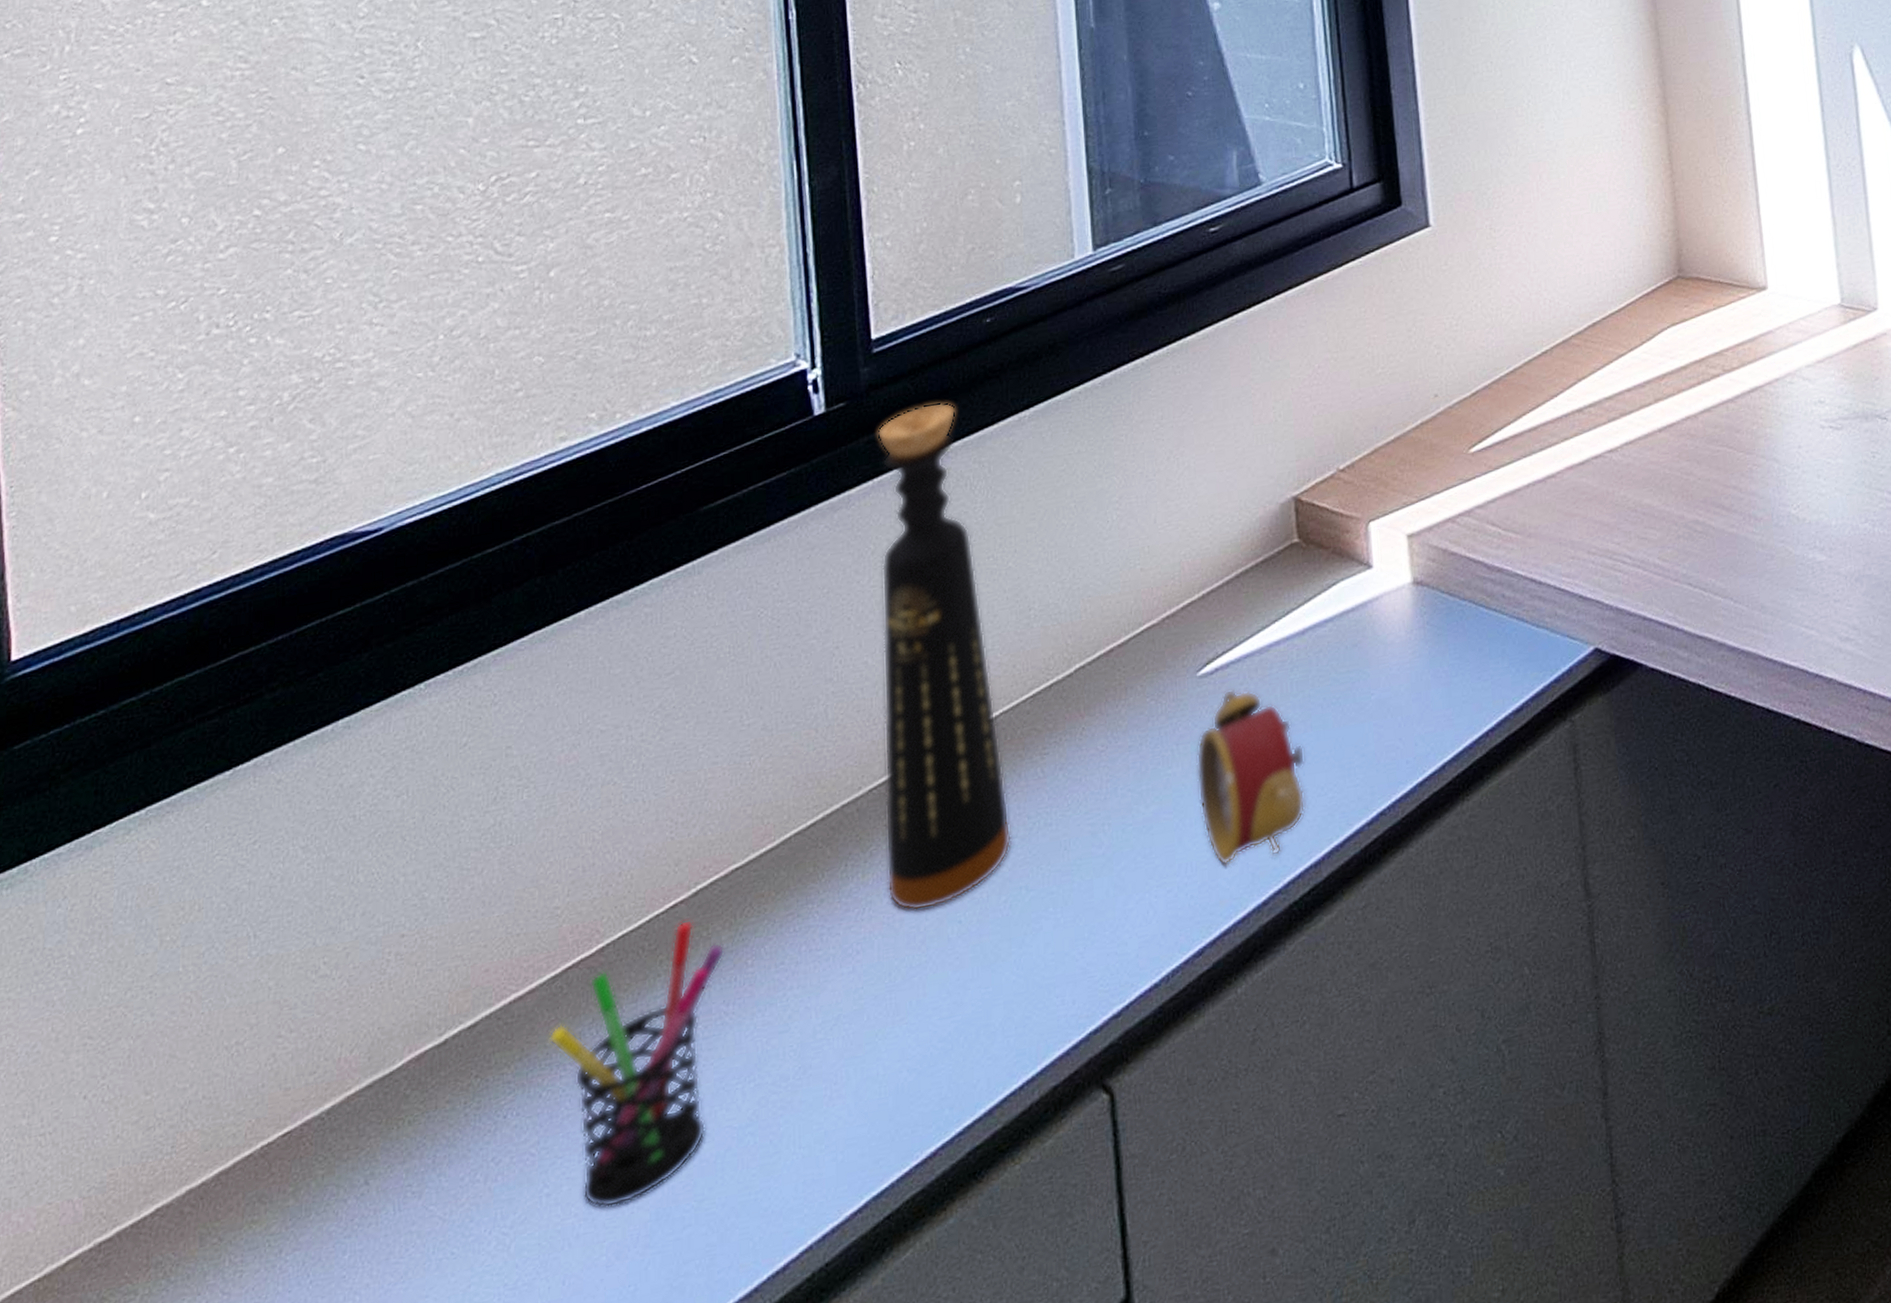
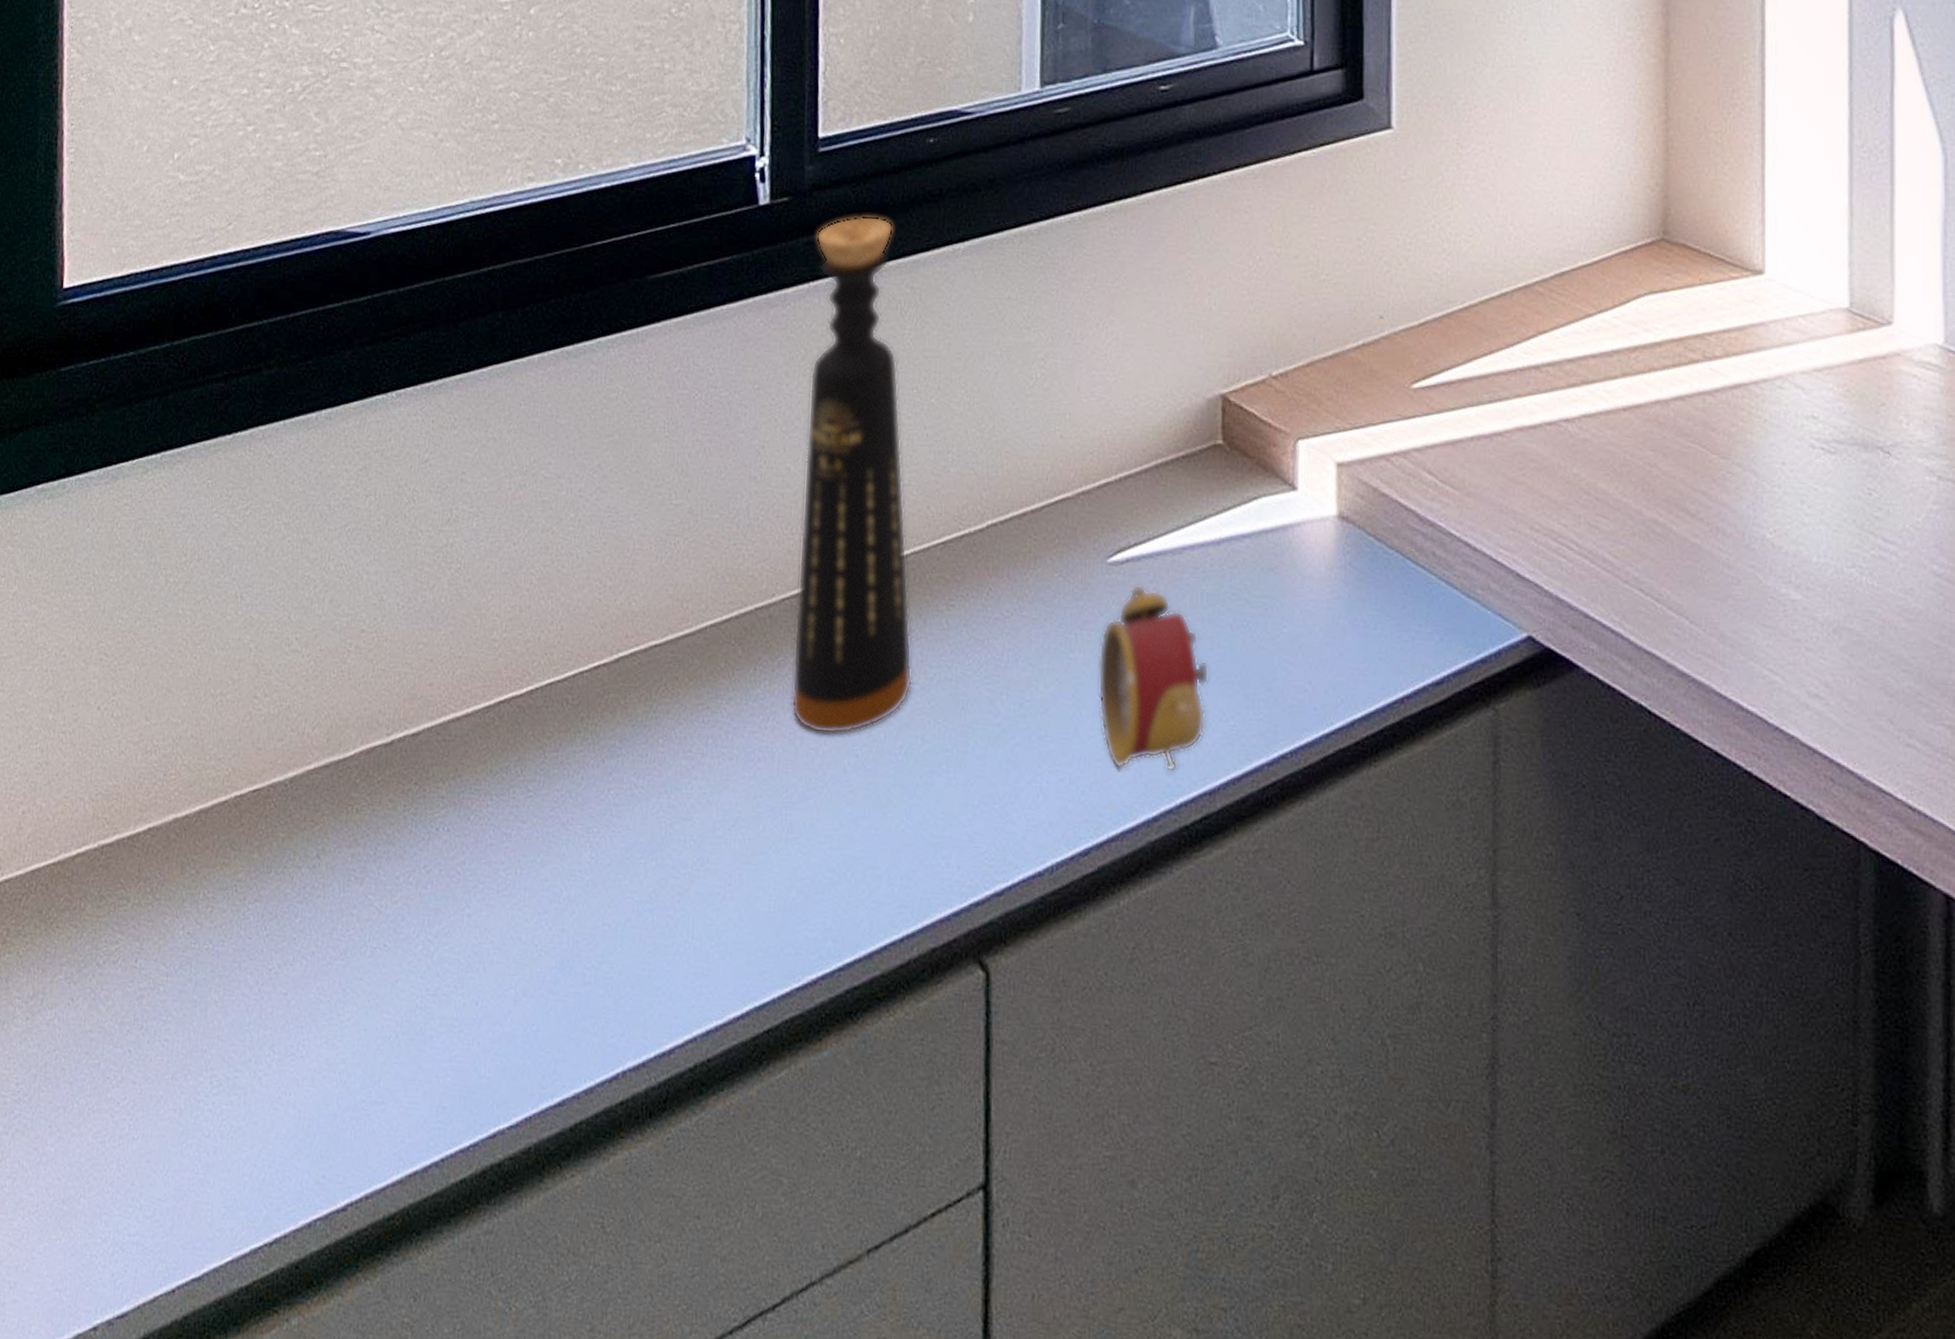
pen holder: present [548,919,725,1208] -> none [479,683,639,945]

